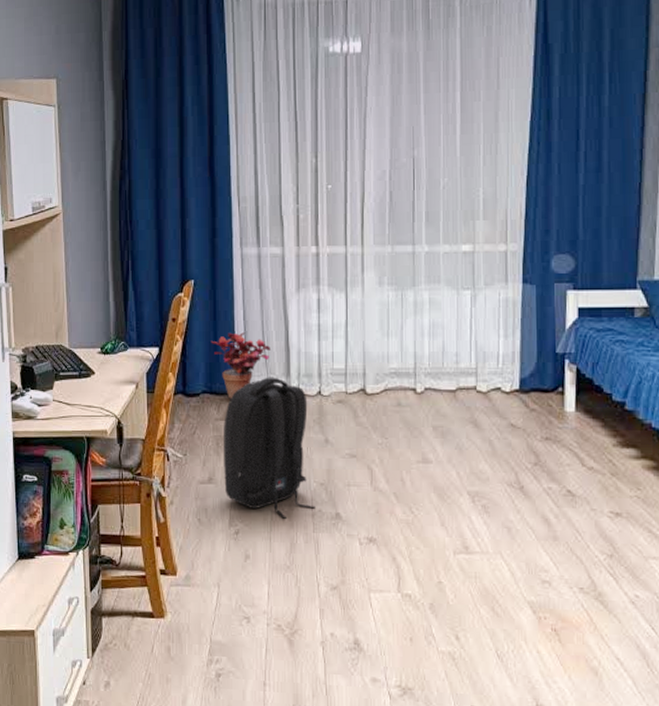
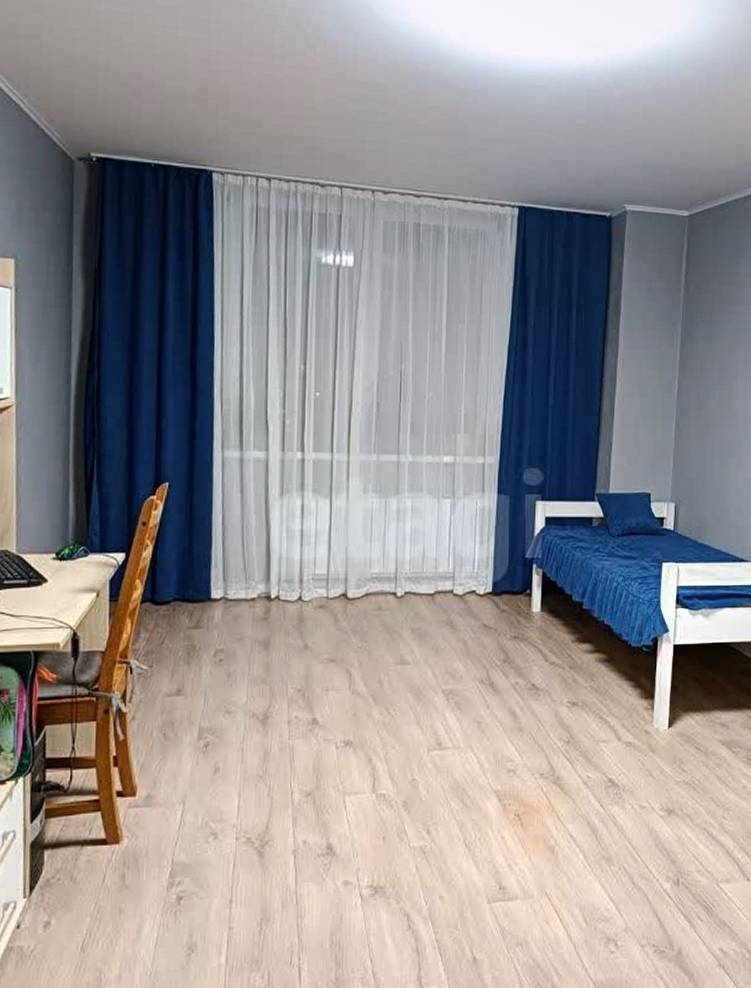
potted plant: present [212,332,270,399] -> none [186,537,250,606]
backpack: present [223,377,315,519] -> none [194,583,292,728]

